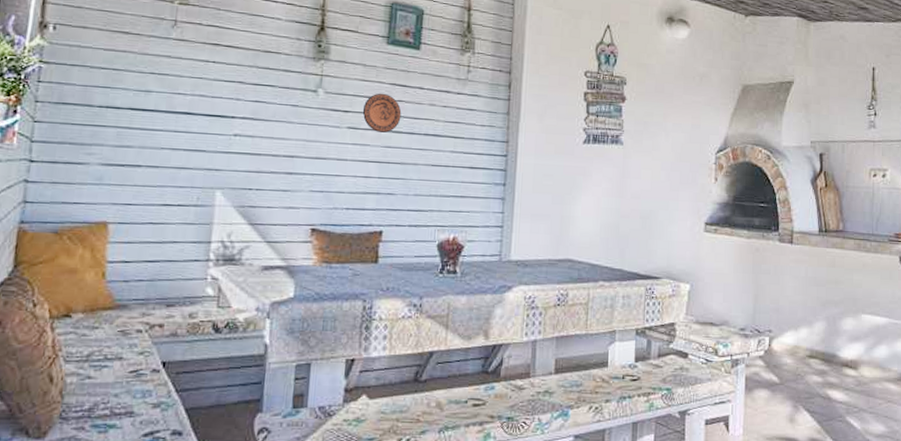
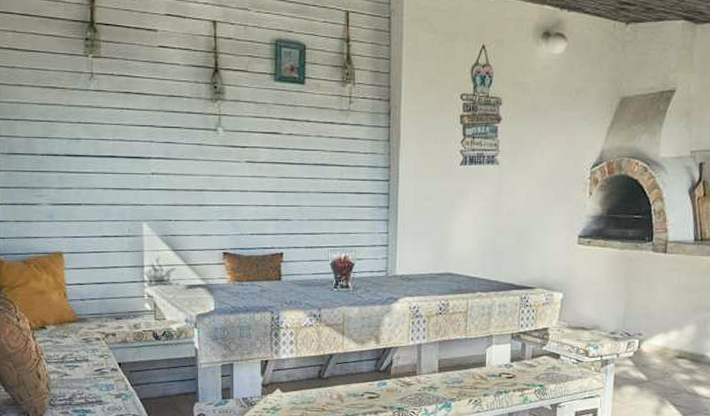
decorative plate: present [362,93,402,133] -> none [257,128,292,164]

